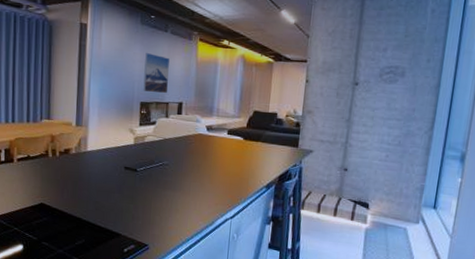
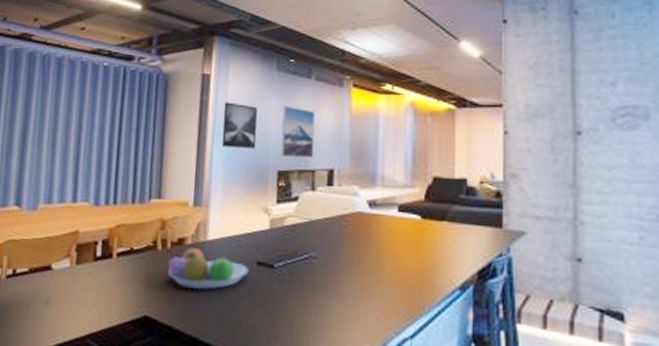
fruit bowl: none [57,155,119,186] -> present [167,246,249,290]
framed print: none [97,47,125,84] -> present [221,102,257,148]

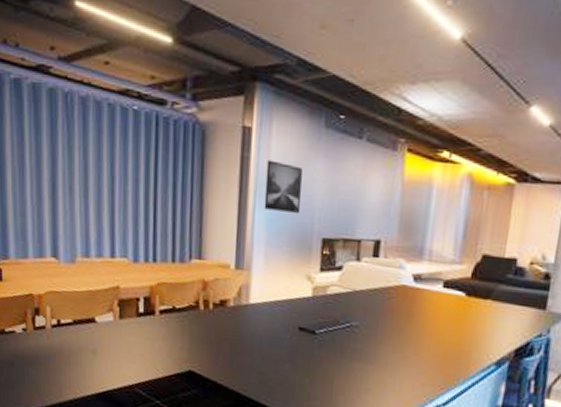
fruit bowl: present [167,246,249,290] -> none [210,309,291,350]
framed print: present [281,106,315,159] -> none [326,169,364,228]

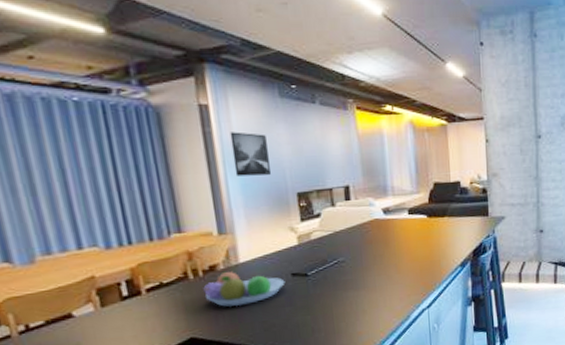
fruit bowl: none [210,309,291,350] -> present [203,271,285,307]

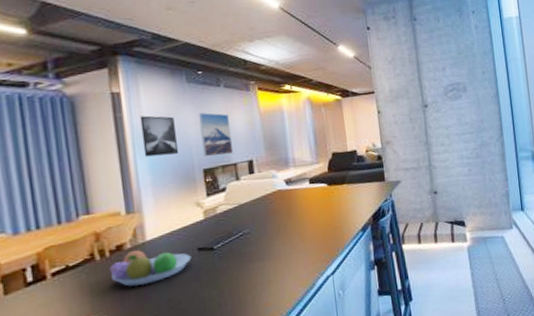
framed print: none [292,132,328,180] -> present [199,112,233,157]

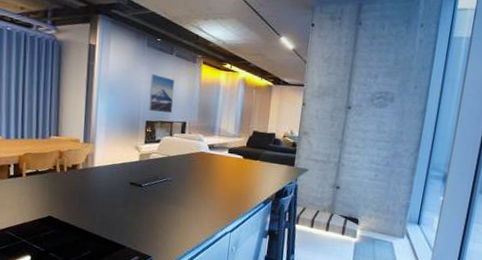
fruit bowl: present [109,250,192,287] -> none [65,171,124,200]
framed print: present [139,115,179,157] -> none [104,67,132,104]

